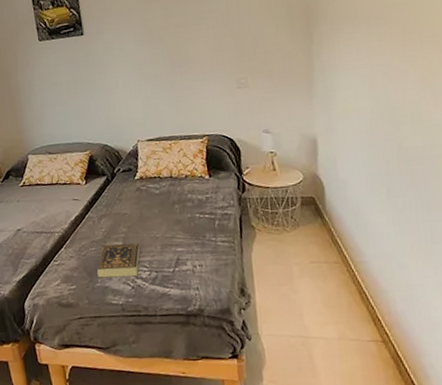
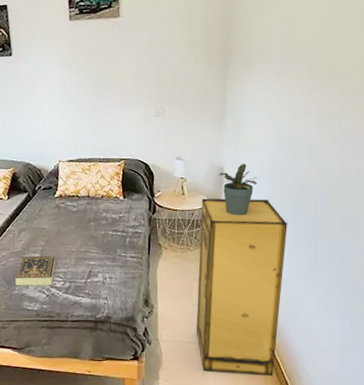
storage cabinet: none [295,170,396,375] -> present [196,198,288,377]
potted plant: none [311,133,356,191] -> present [218,164,257,216]

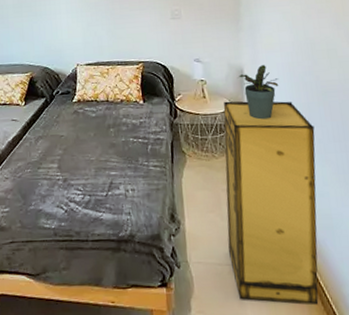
book: present [15,256,56,286] -> none [31,166,75,201]

